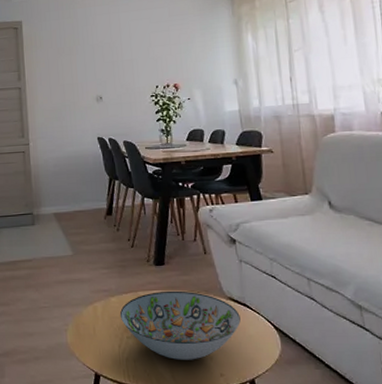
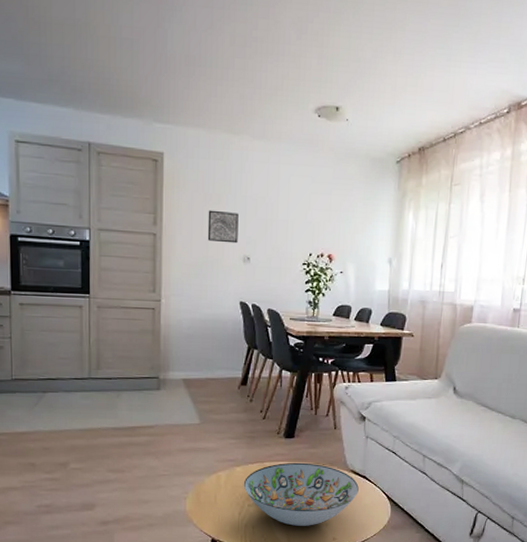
wall art: none [62,60,90,87] -> present [207,210,239,244]

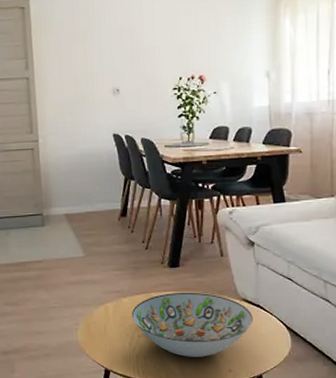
wall art: present [207,210,239,244] -> none [75,46,106,78]

